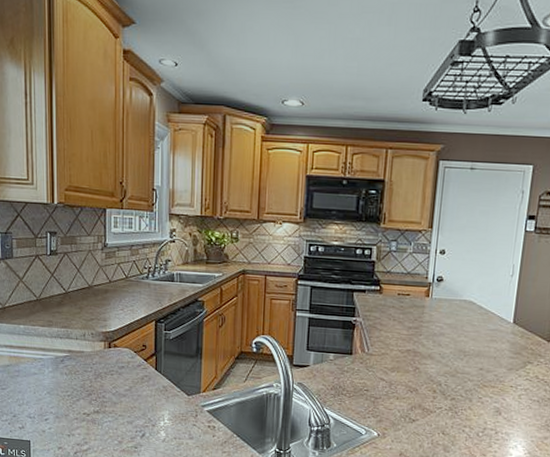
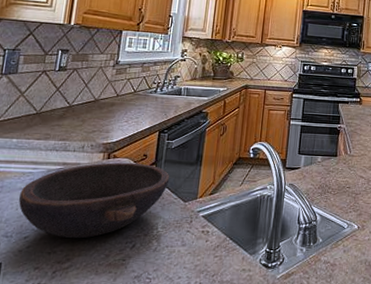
bowl: none [35,352,171,425] -> present [19,162,170,239]

